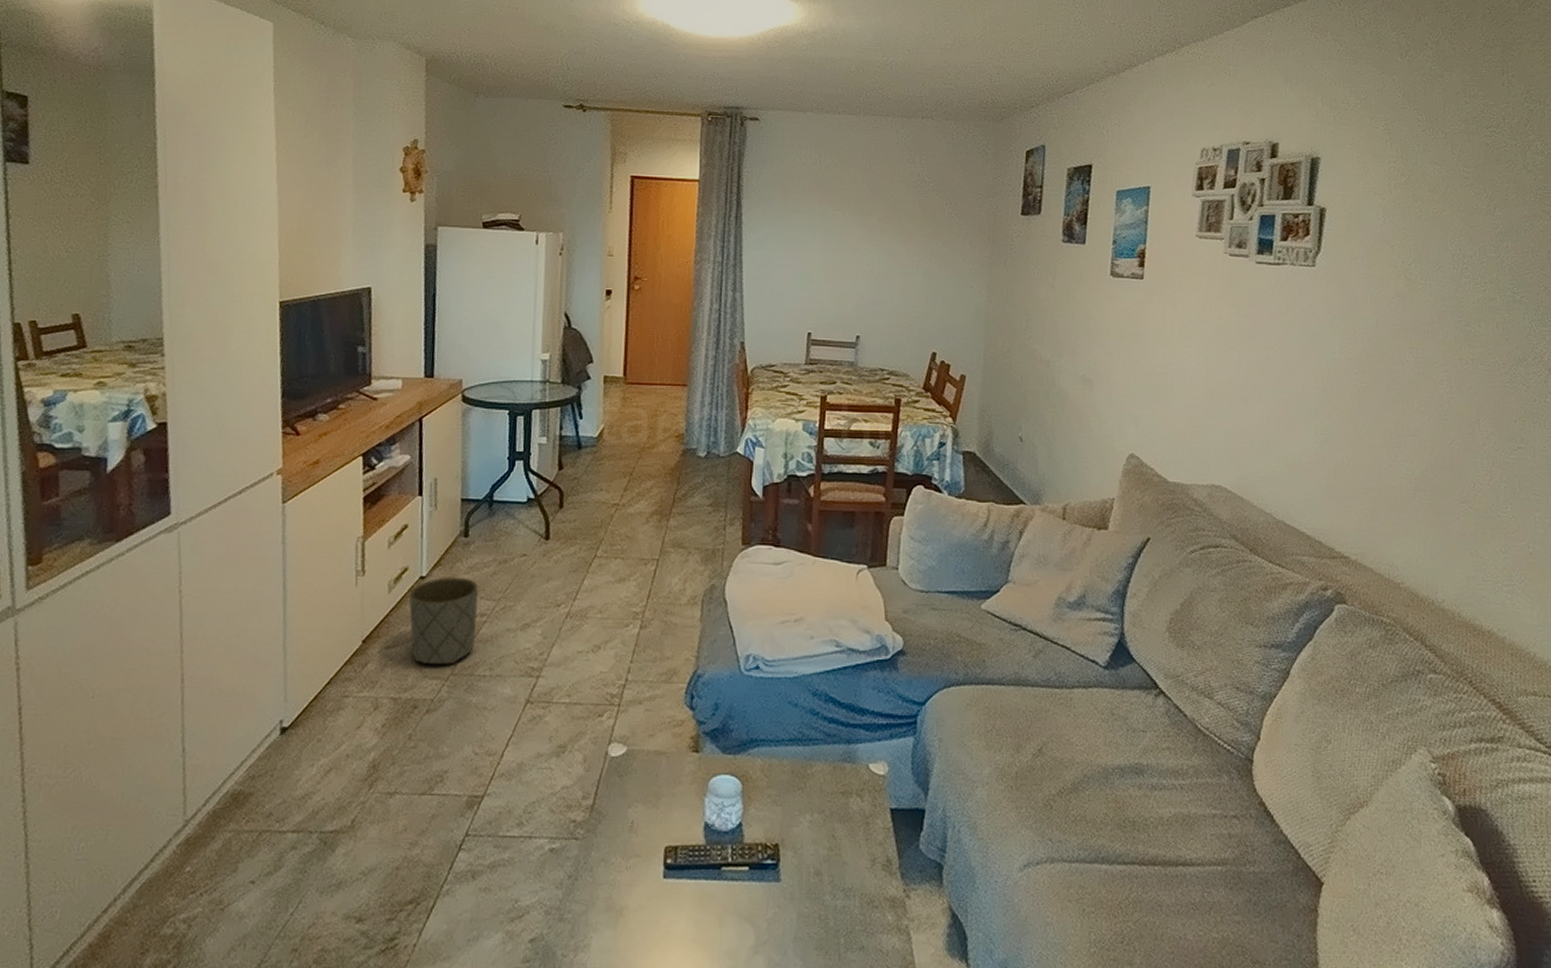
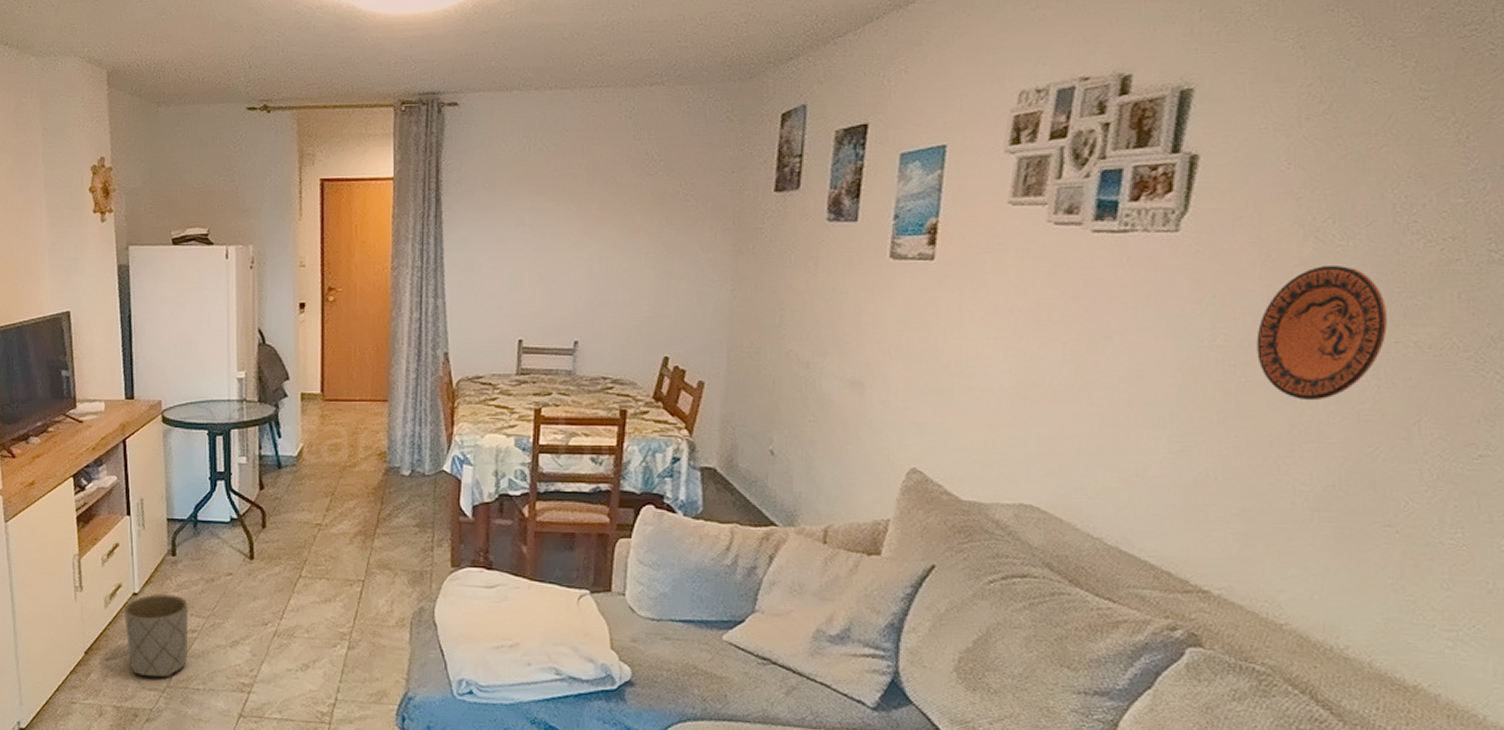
decorative plate: none [1370,298,1454,403] -> present [1256,264,1387,401]

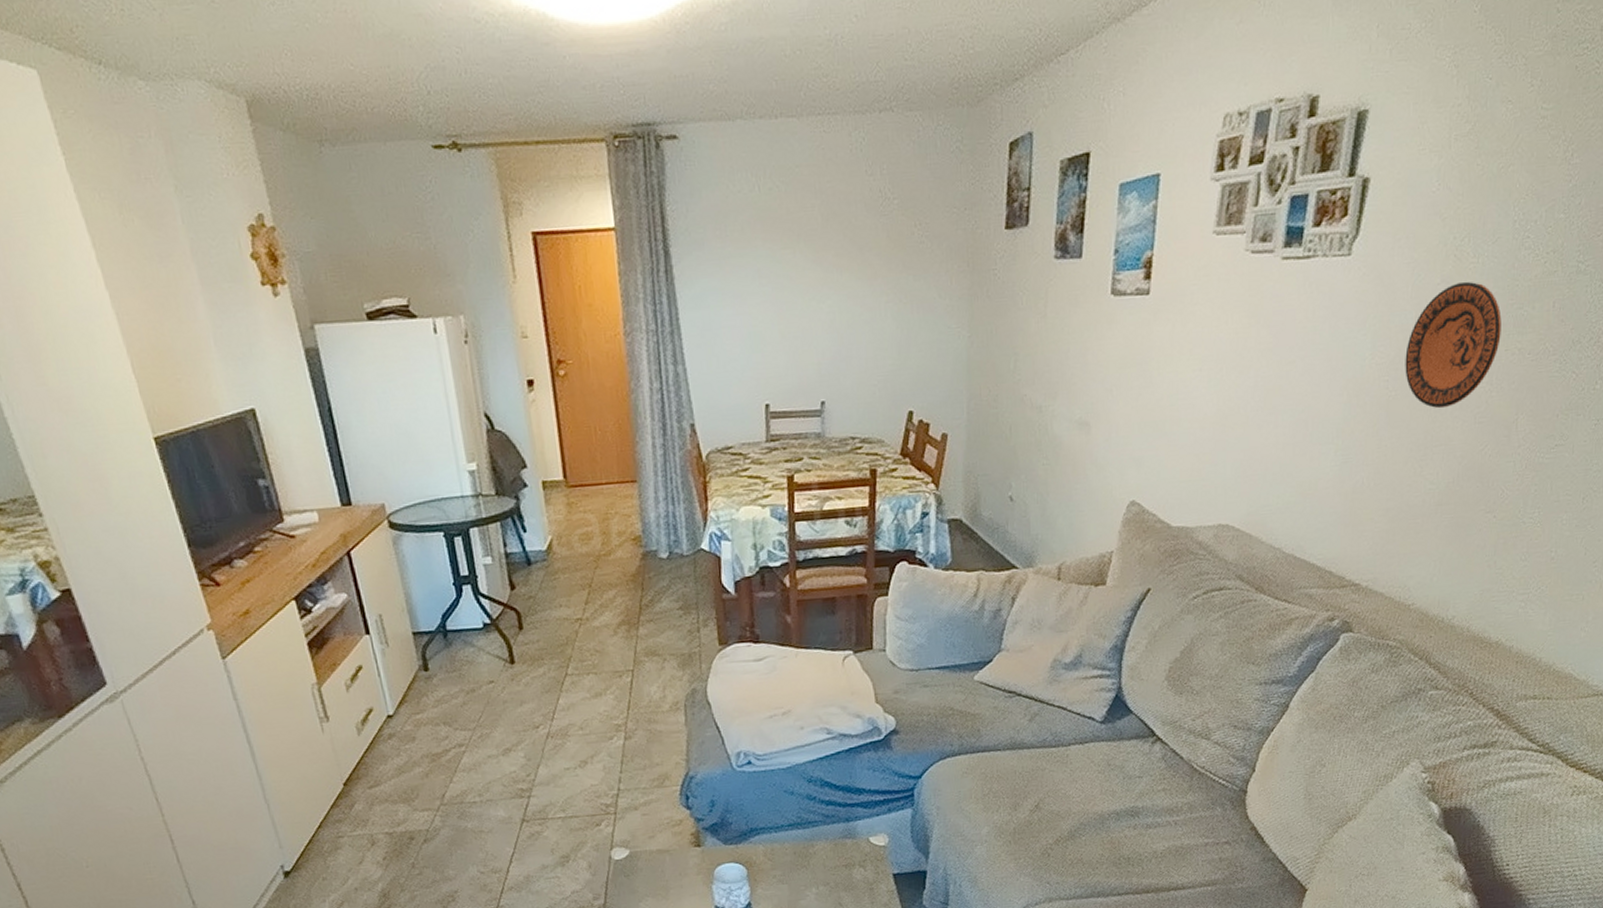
planter: present [124,594,188,678] -> none [380,711,459,799]

